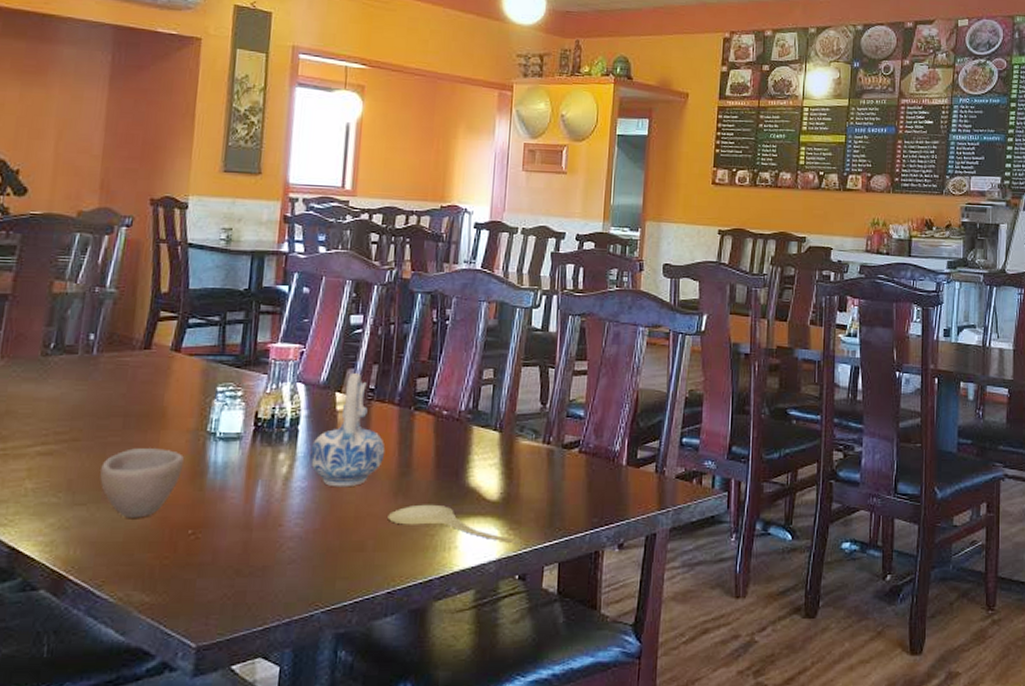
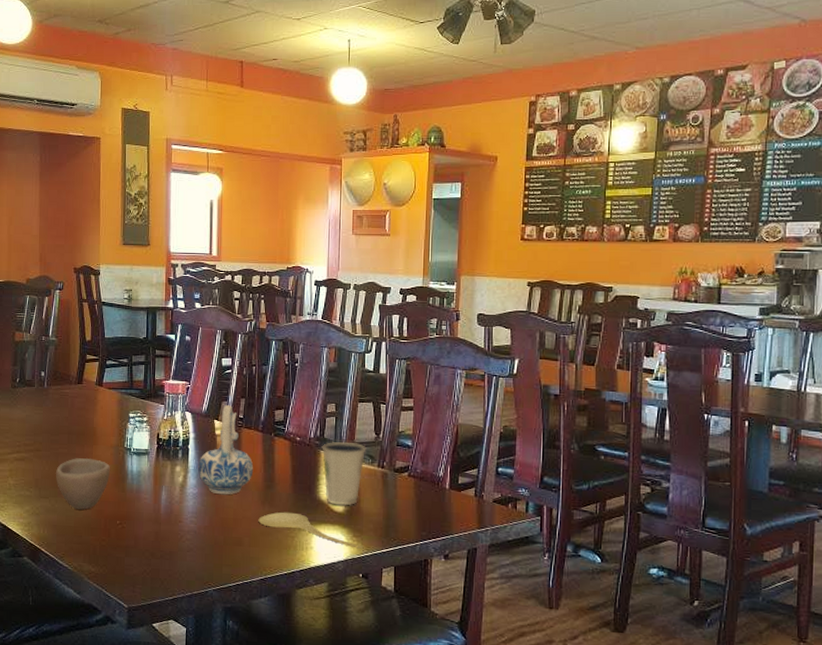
dixie cup: none [474,413,530,492] -> present [322,441,367,506]

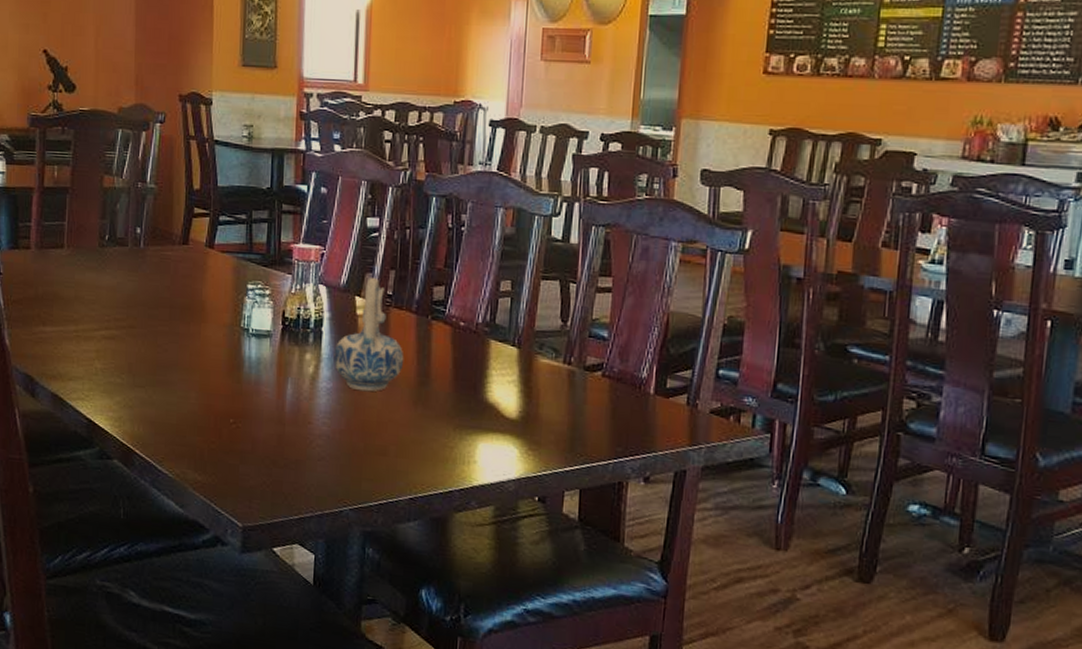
cup: present [55,457,111,510] -> none [153,338,223,404]
spoon: present [258,511,365,549] -> none [408,415,543,466]
dixie cup: present [322,441,367,506] -> none [492,328,550,412]

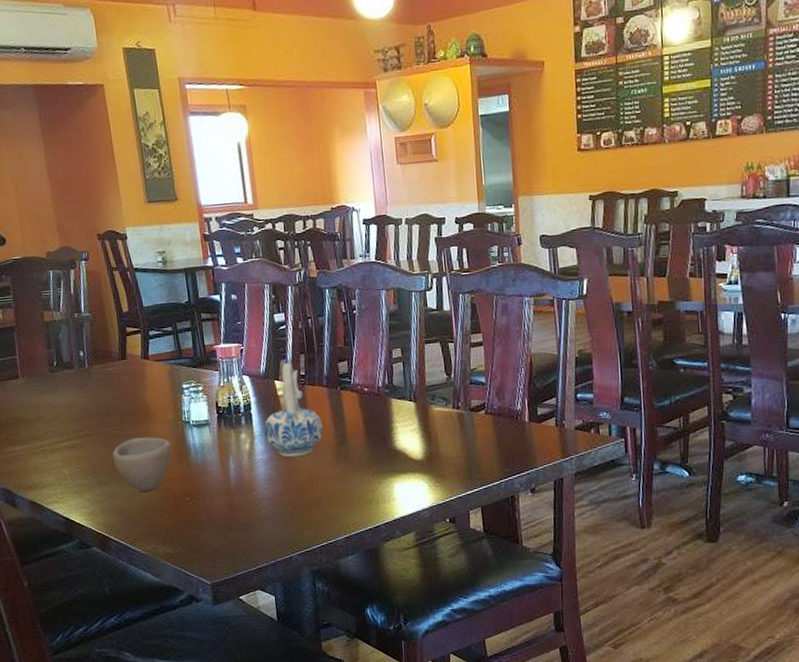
cup: none [153,338,223,404] -> present [112,436,172,491]

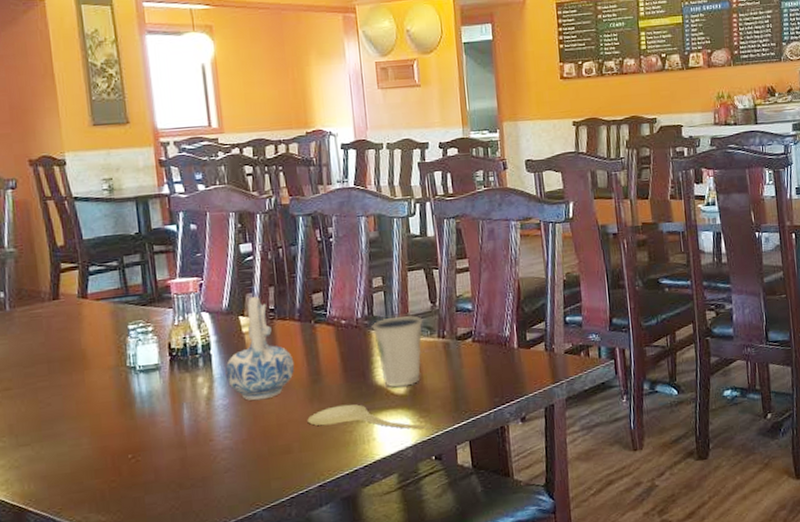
cup: present [112,436,172,491] -> none [35,387,112,452]
spoon: none [335,466,449,494] -> present [307,404,435,430]
dixie cup: none [392,385,439,453] -> present [372,315,423,387]

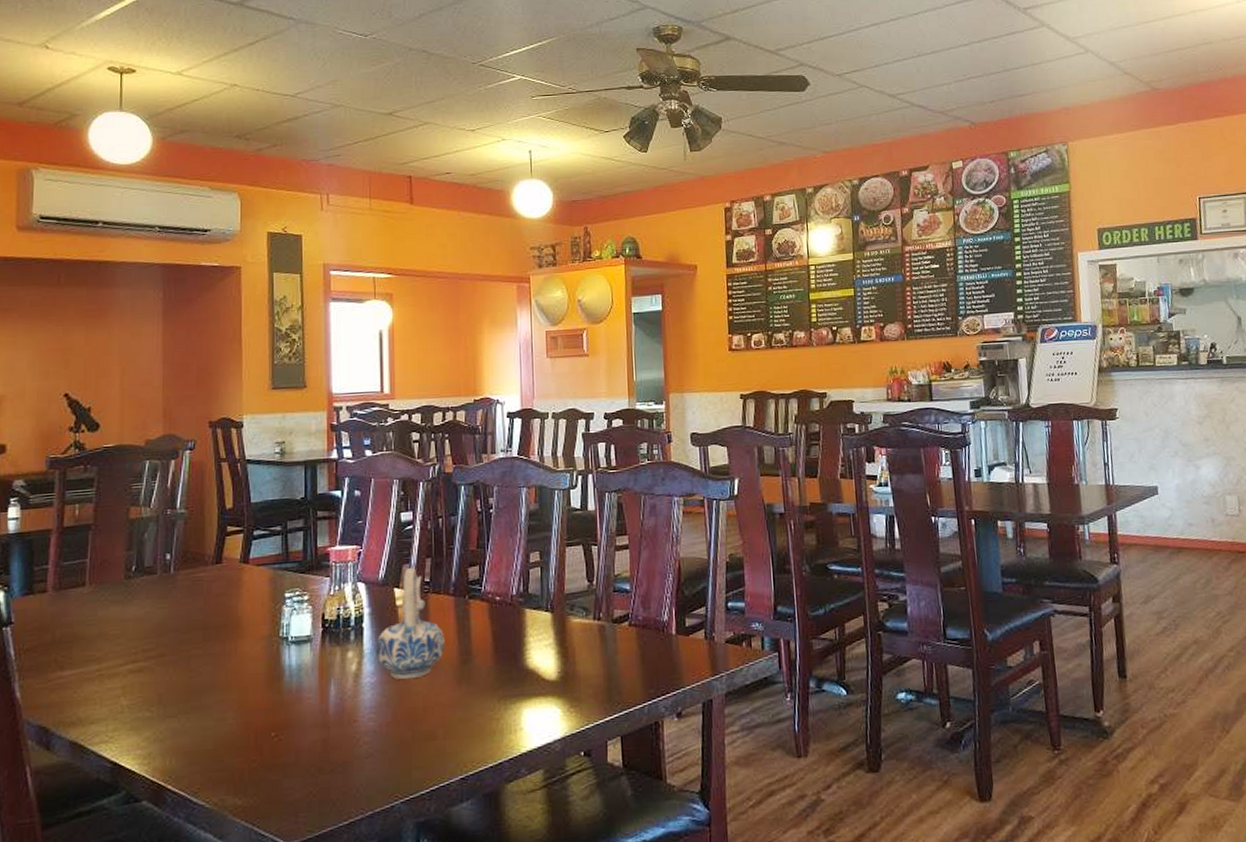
spoon: present [307,404,435,430] -> none [454,688,585,722]
dixie cup: present [372,315,423,387] -> none [526,593,579,672]

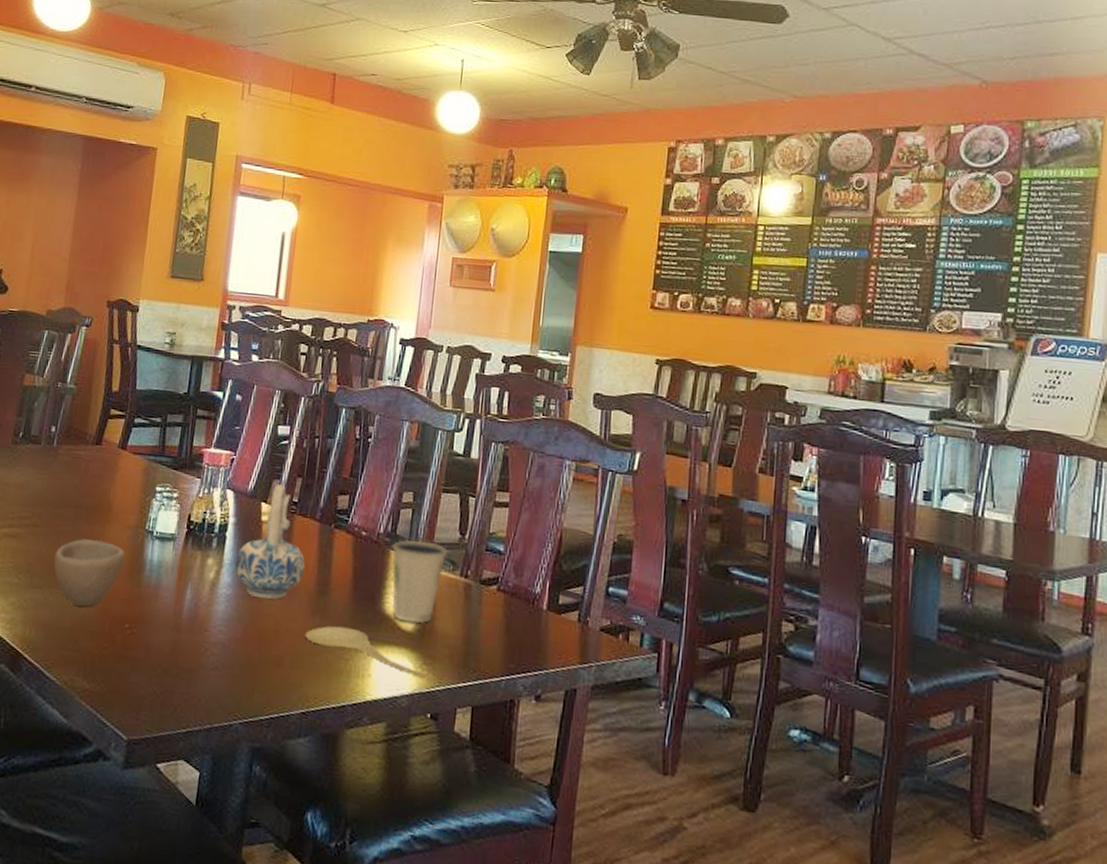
cup: none [186,656,262,726] -> present [53,539,125,607]
spoon: none [454,688,585,722] -> present [305,625,437,681]
dixie cup: none [526,593,579,672] -> present [392,539,448,624]

